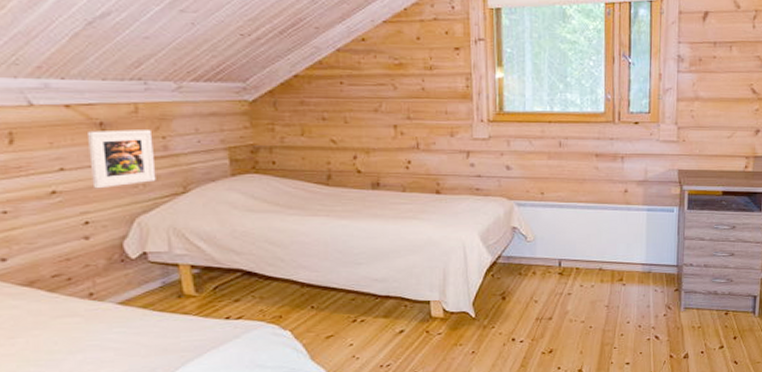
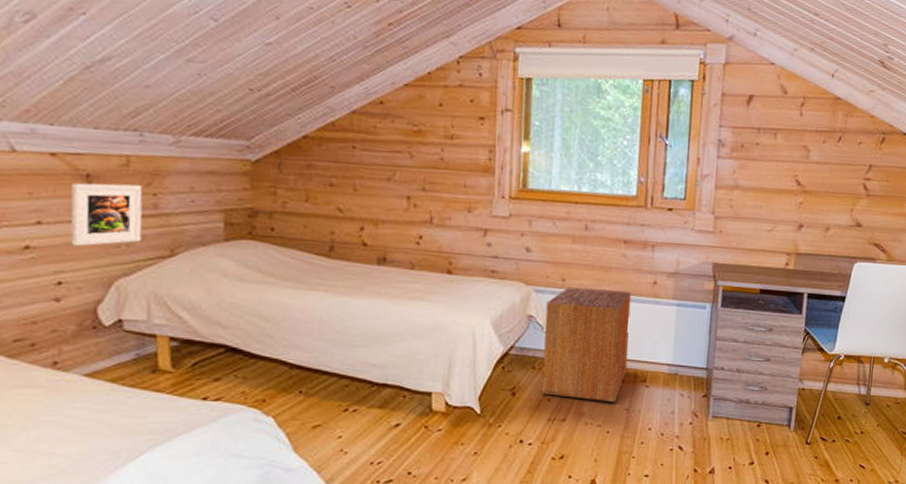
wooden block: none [528,199,605,301] -> present [542,286,632,403]

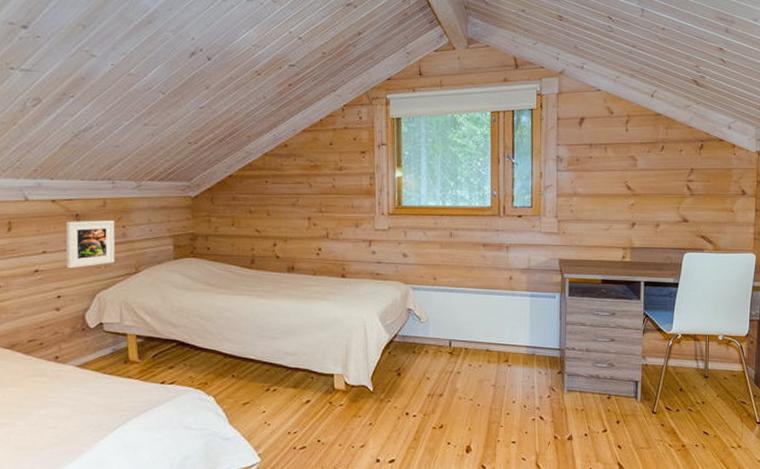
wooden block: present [542,286,632,403] -> none [421,284,492,380]

